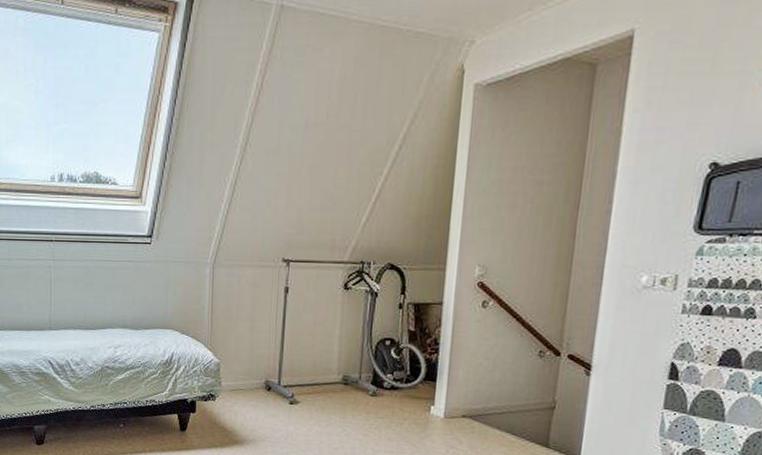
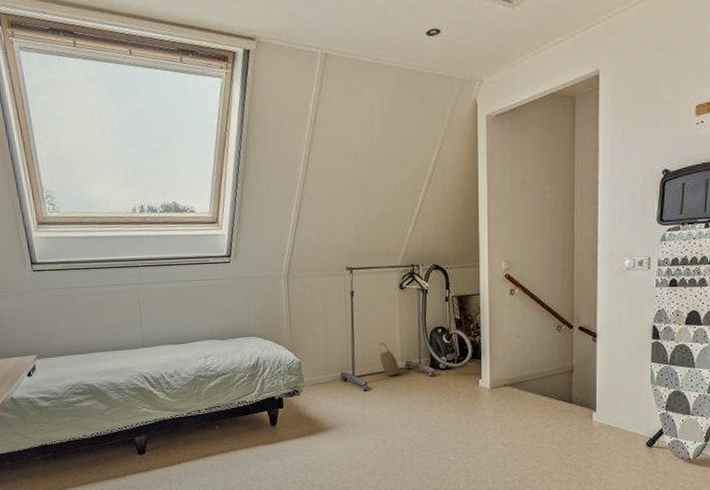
basket: none [311,350,335,390] -> present [378,343,400,376]

